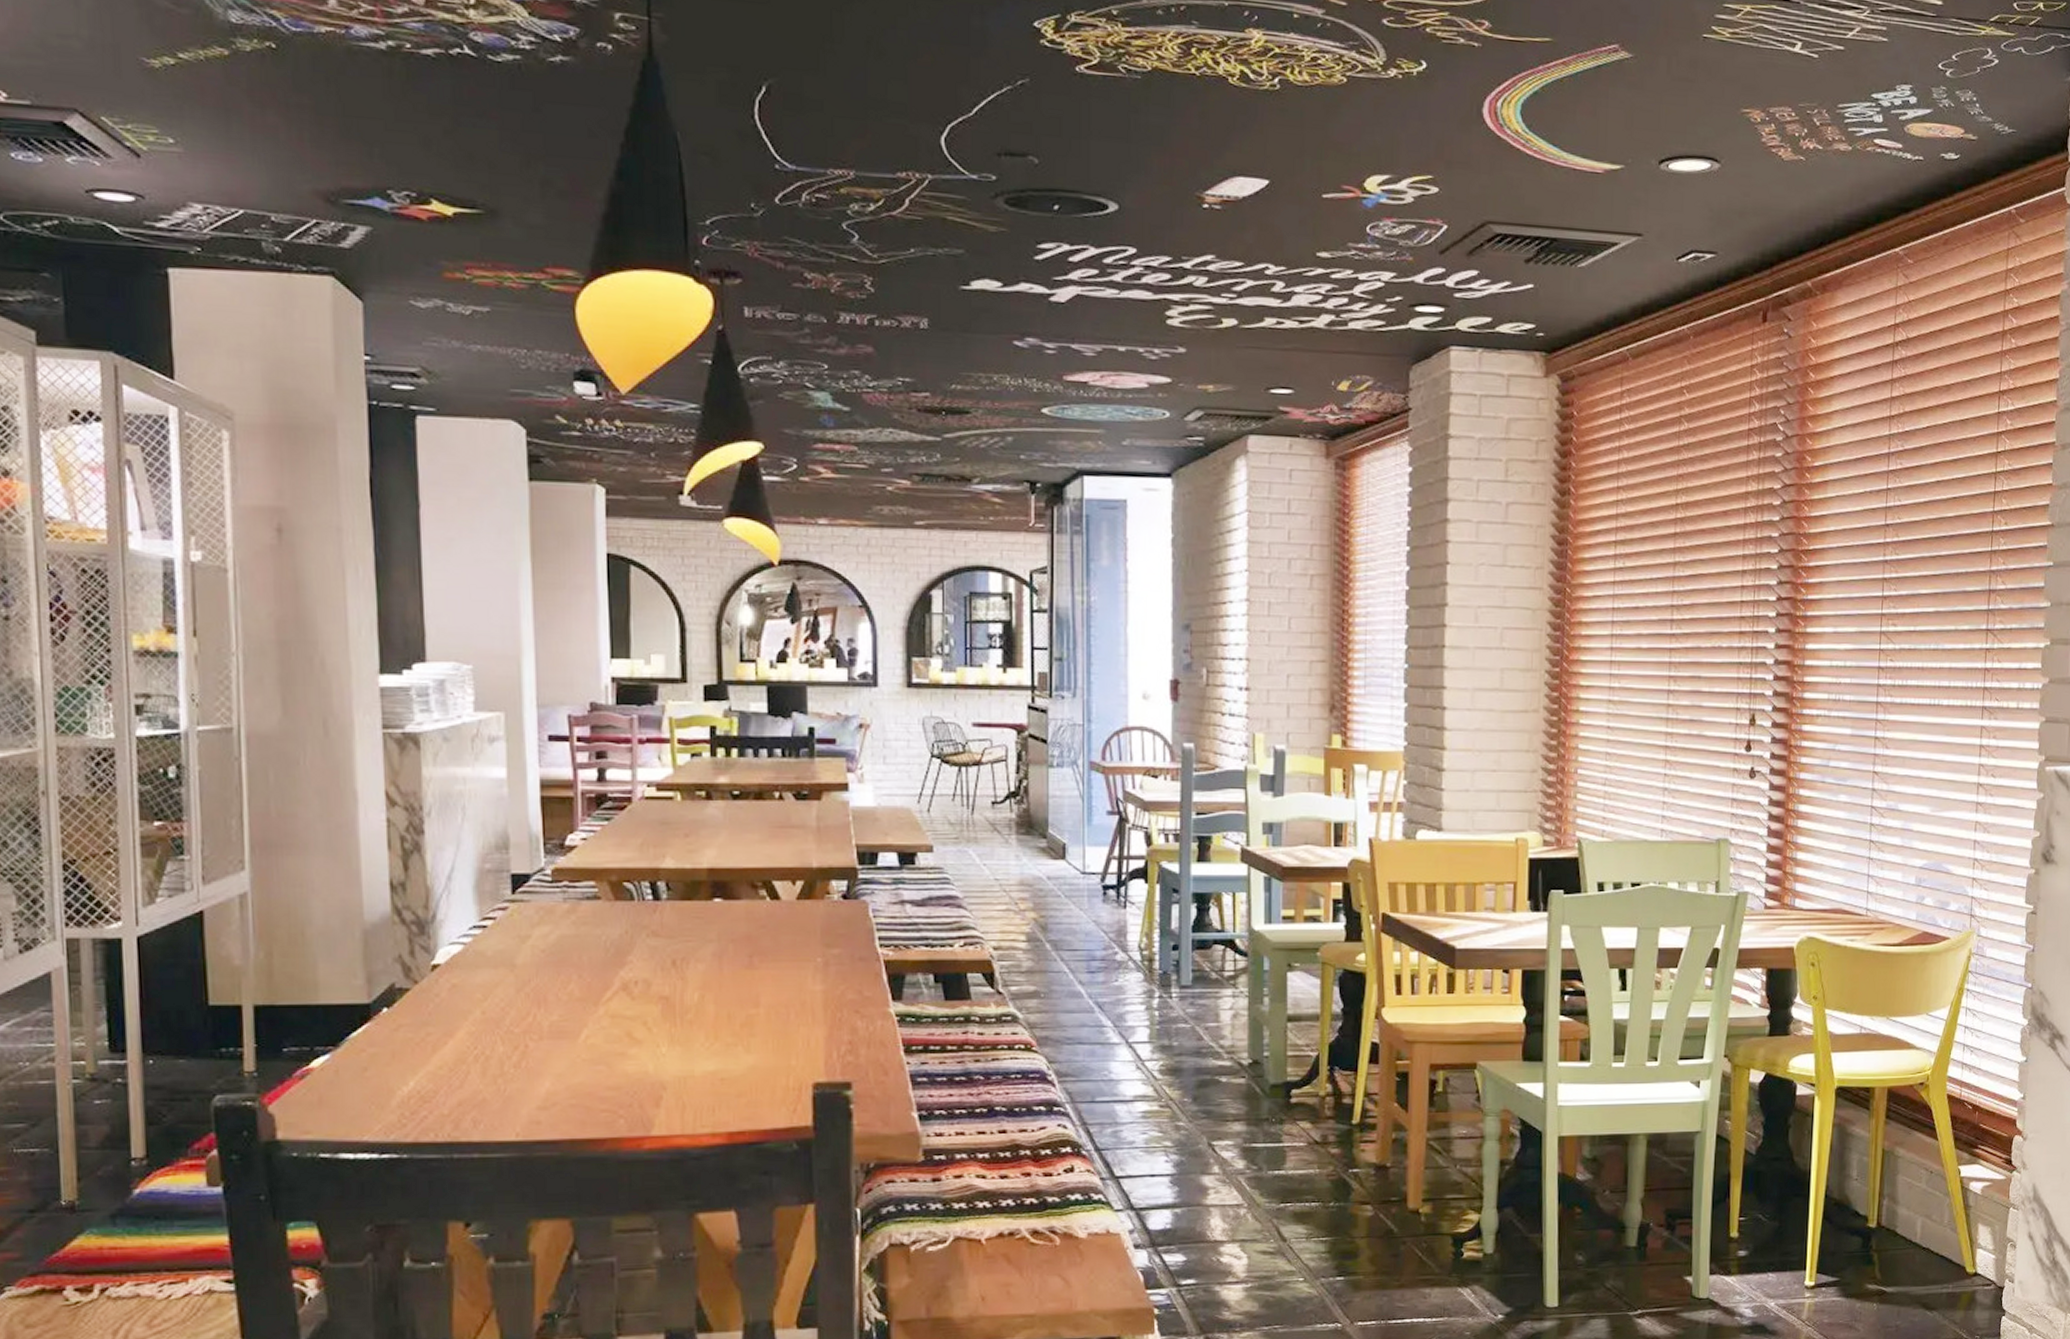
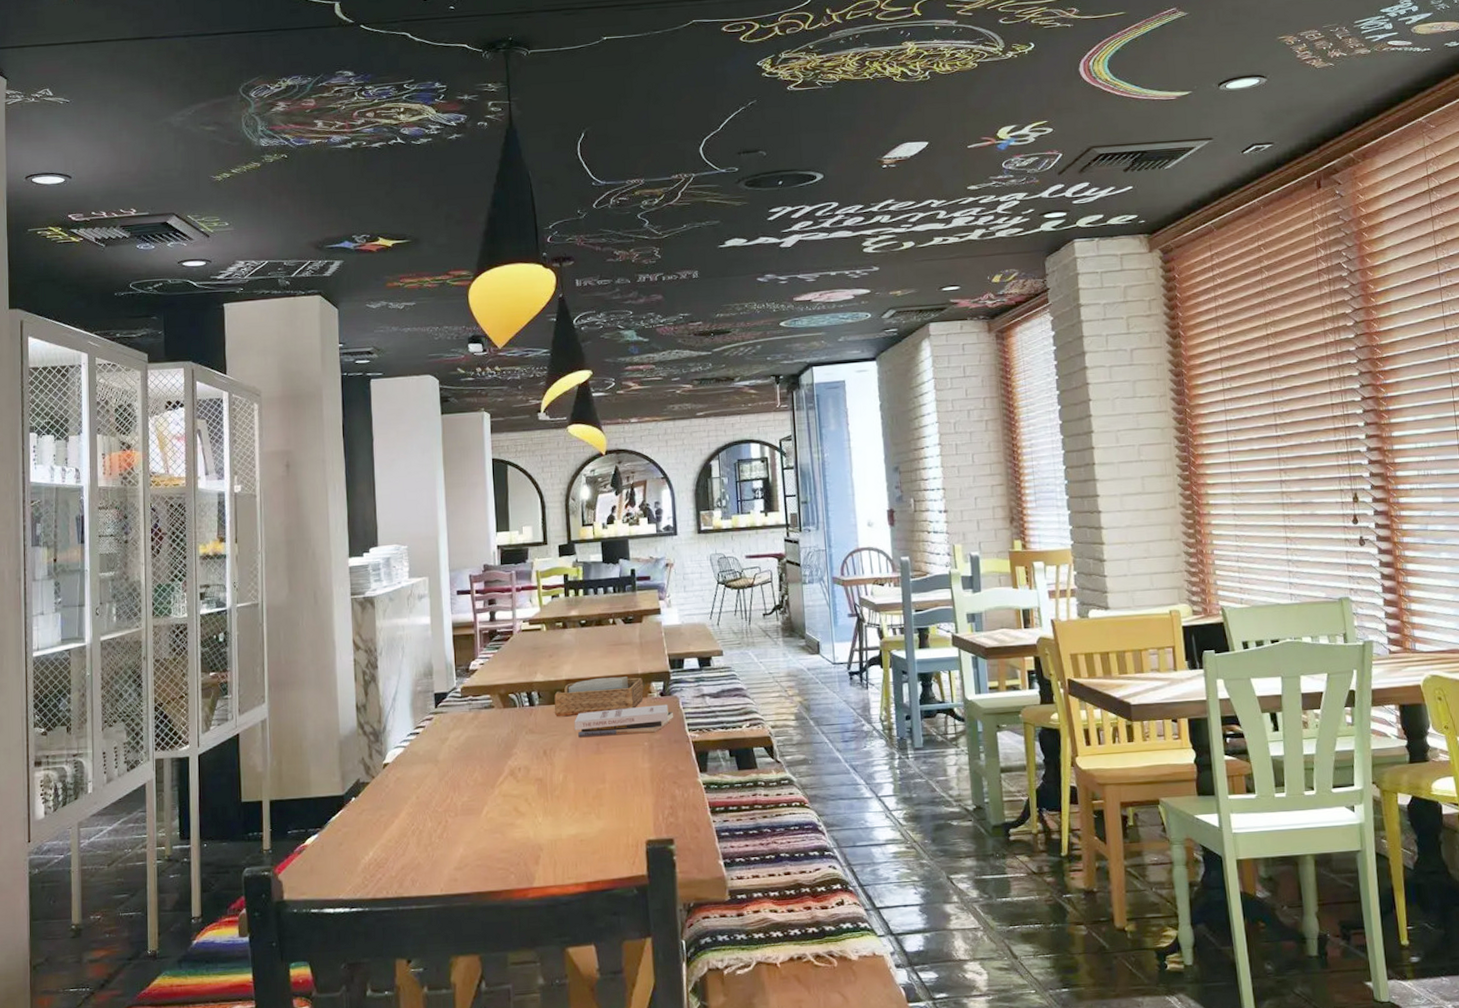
napkin holder: none [689,869,818,918] -> present [554,677,644,717]
books: none [718,910,859,947] -> present [574,704,673,738]

